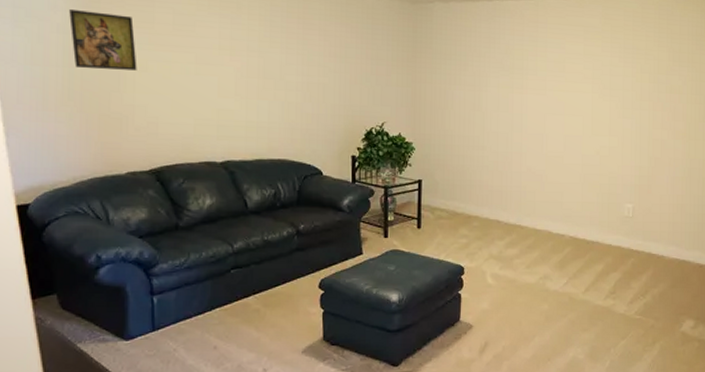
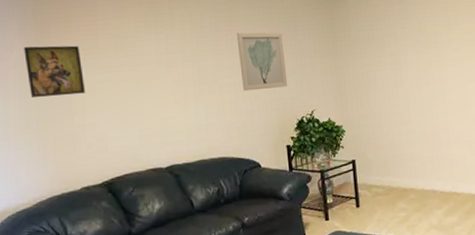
wall art: none [309,26,360,94] -> present [236,32,288,91]

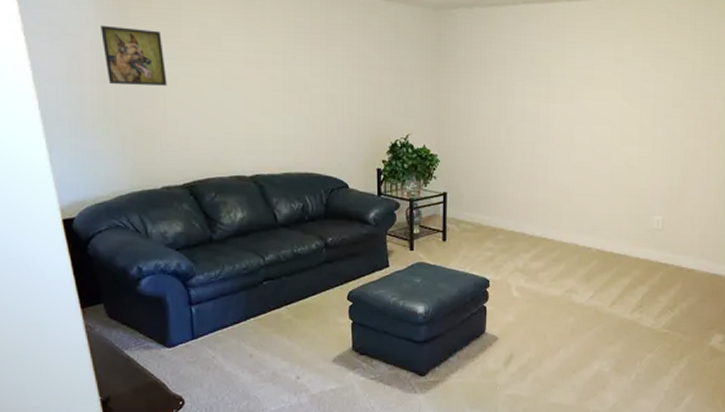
wall art: present [236,32,288,91] -> none [333,37,384,106]

